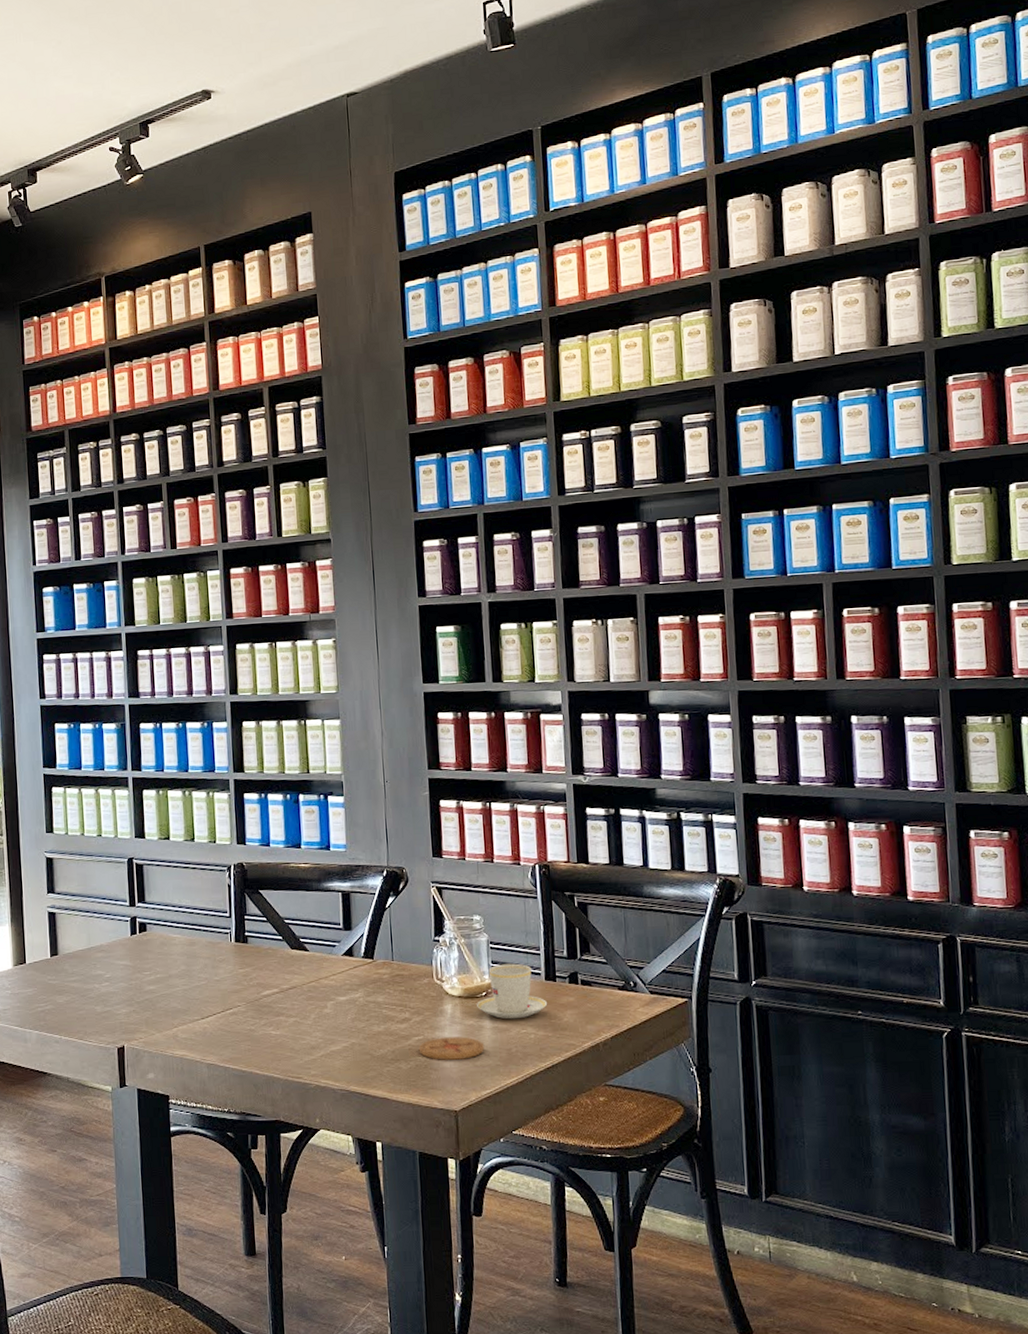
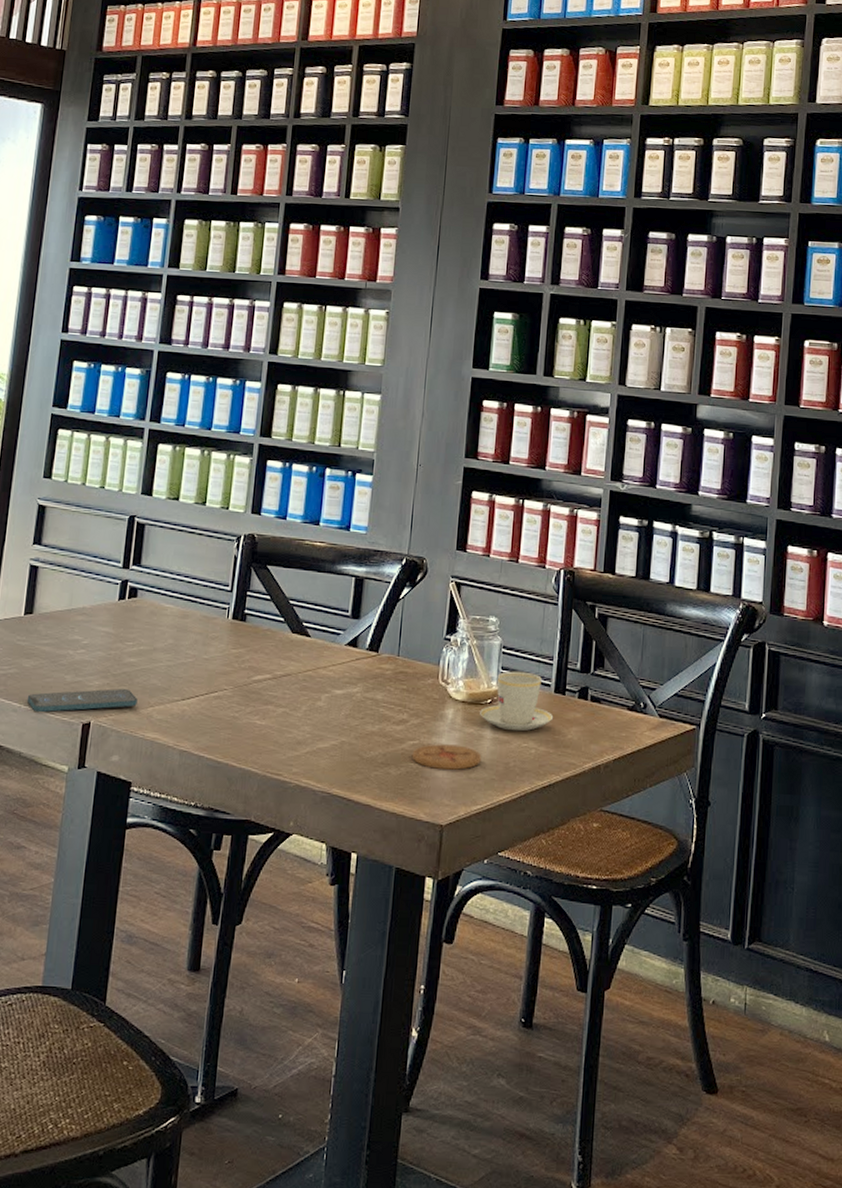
smartphone: none [65,1014,163,1042] -> present [27,689,138,713]

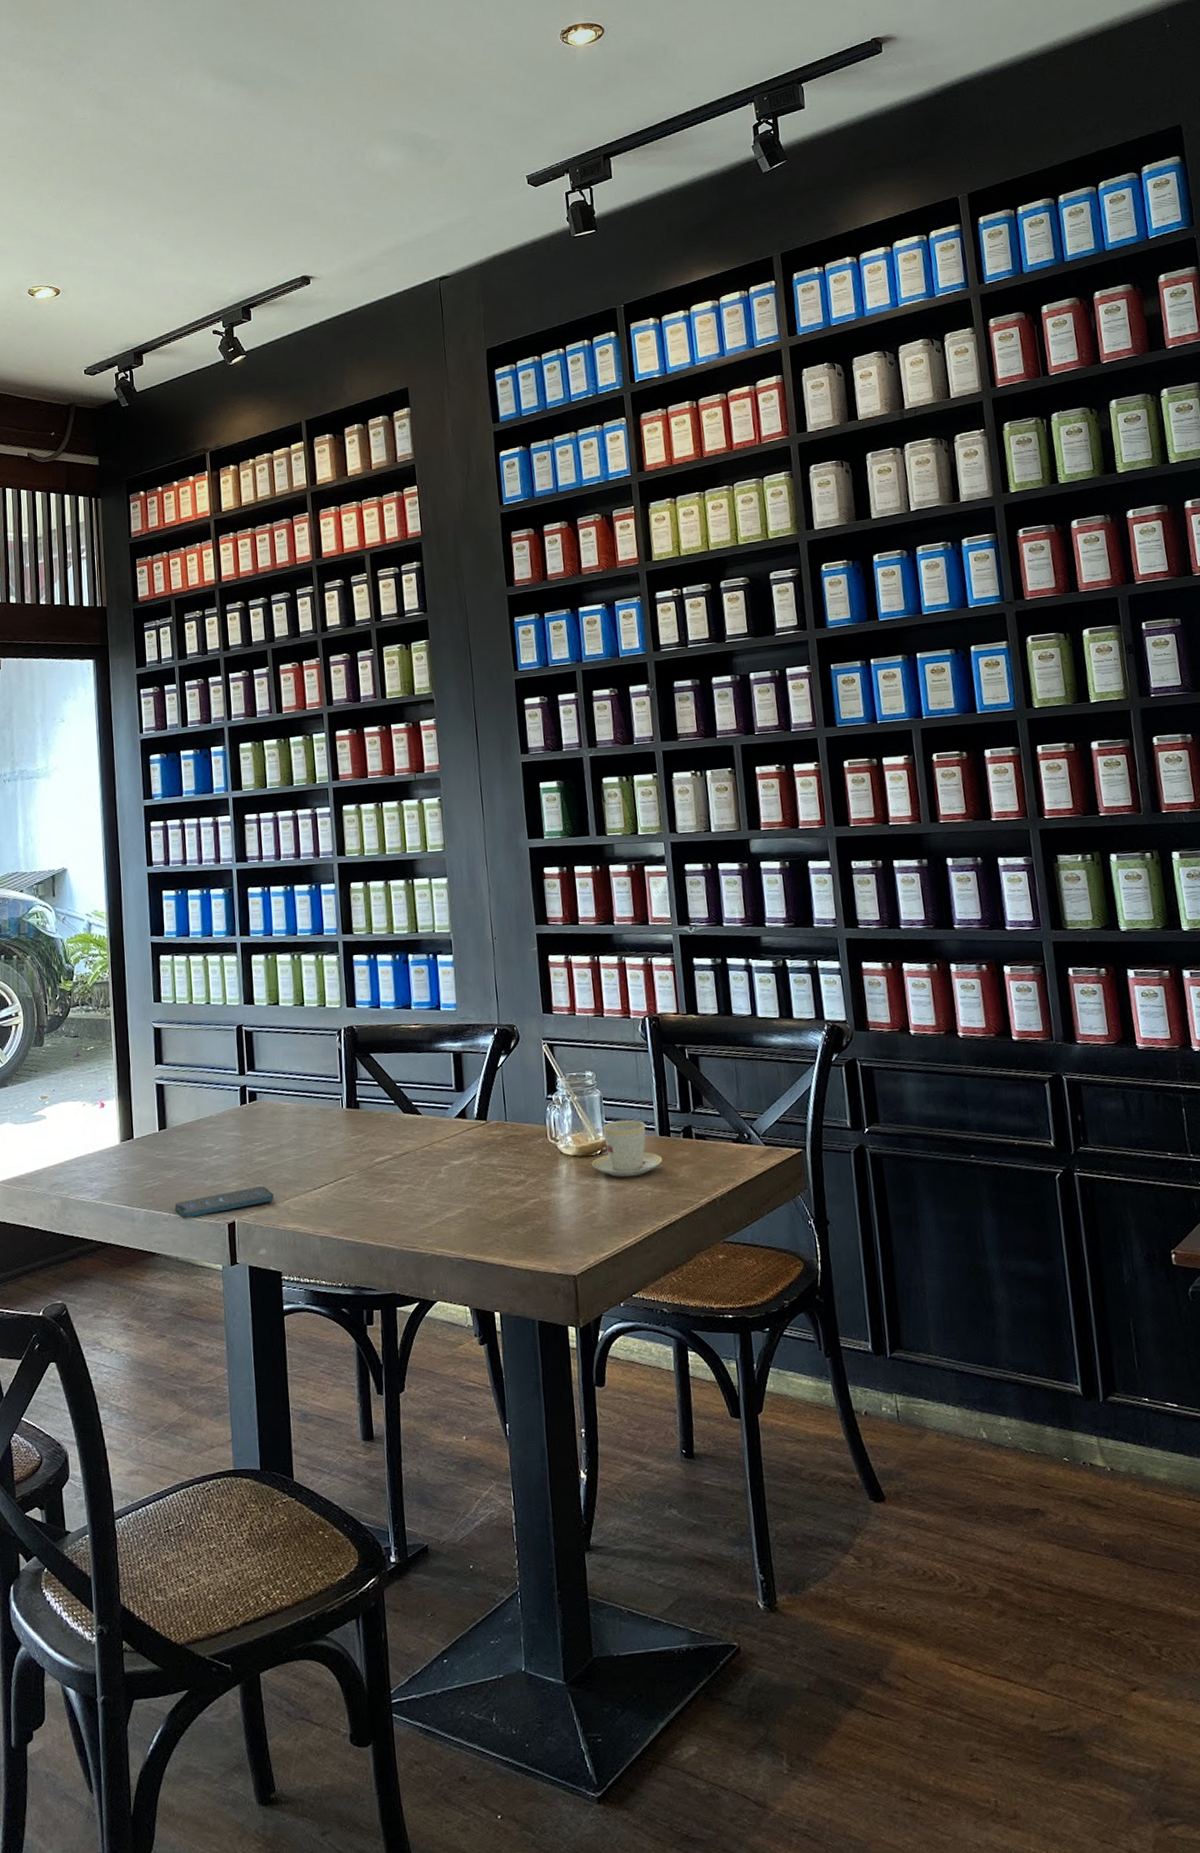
coaster: present [411,744,482,770] -> none [534,1197,602,1223]

